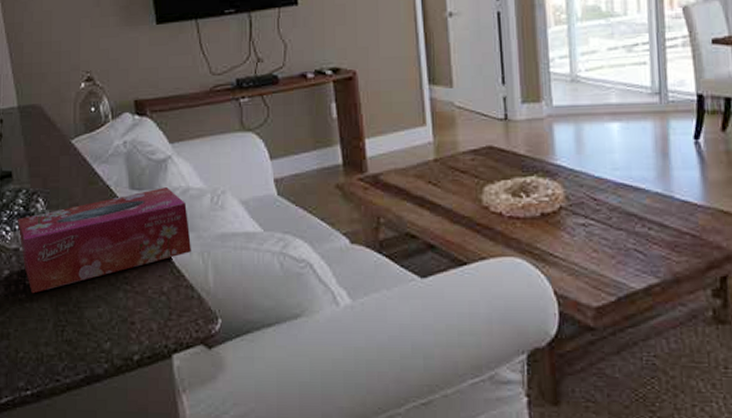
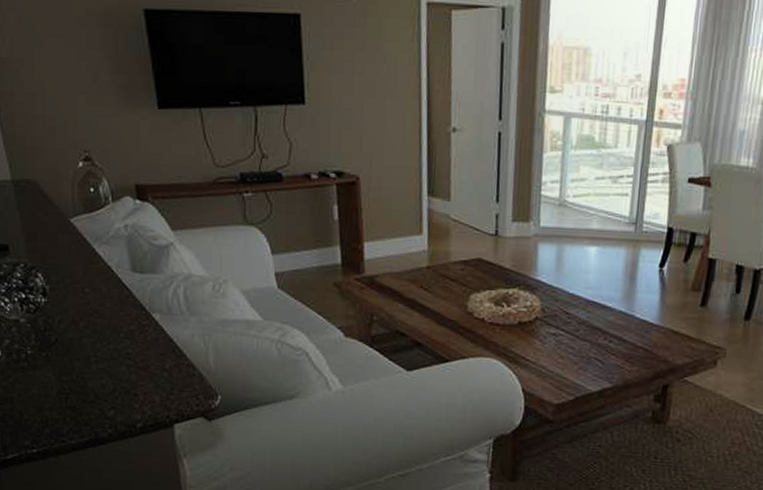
tissue box: present [18,187,192,294] -> none [17,272,194,363]

